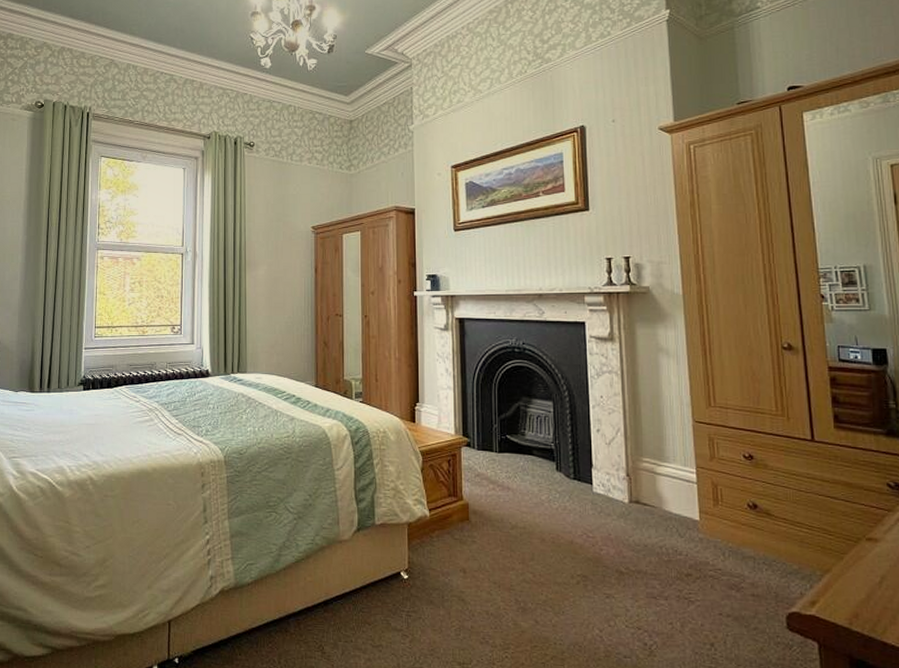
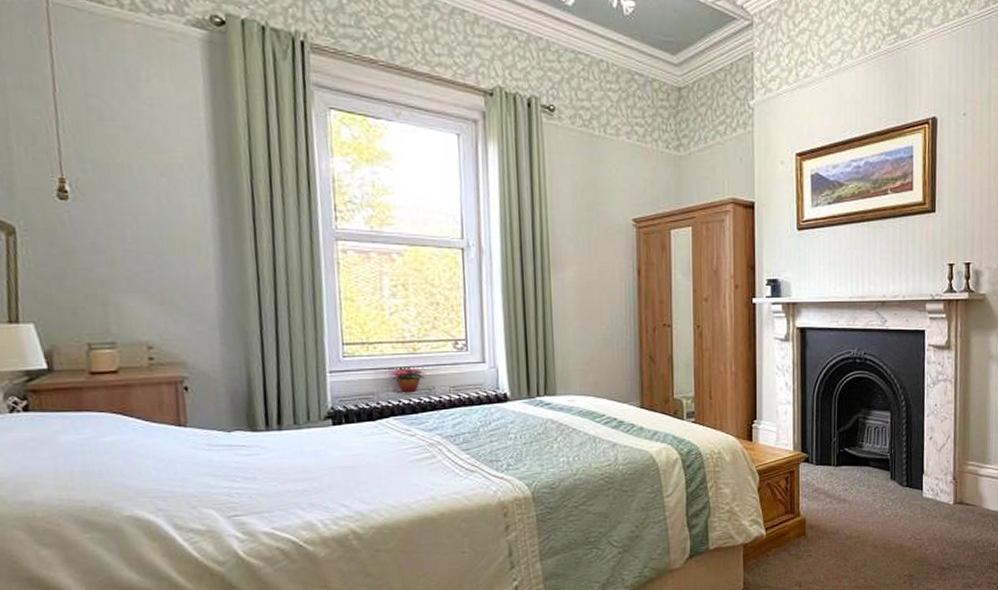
flower arrangement: none [124,347,151,367] -> present [389,368,427,394]

